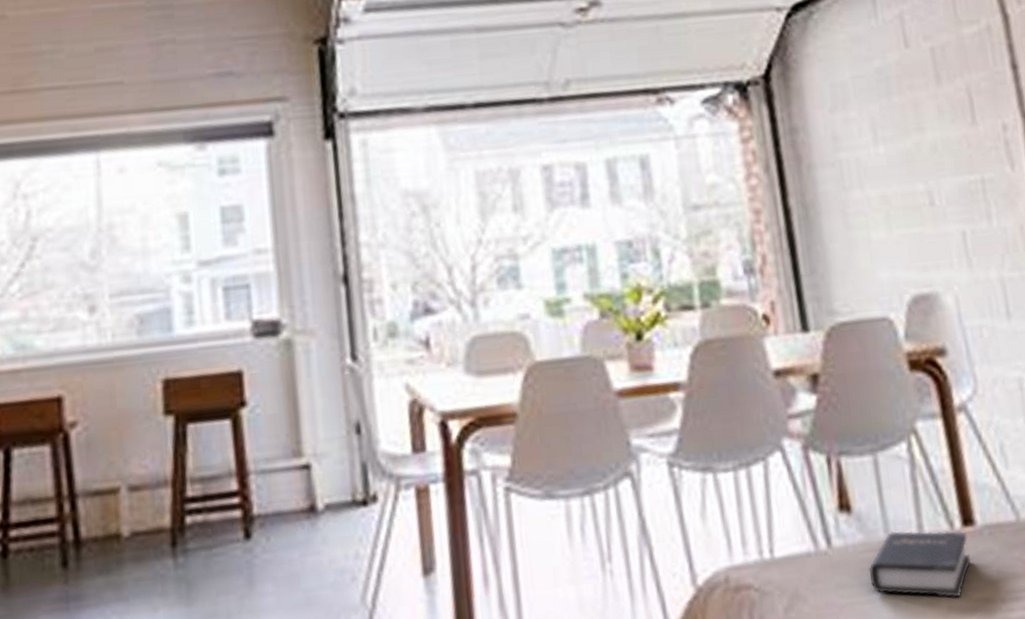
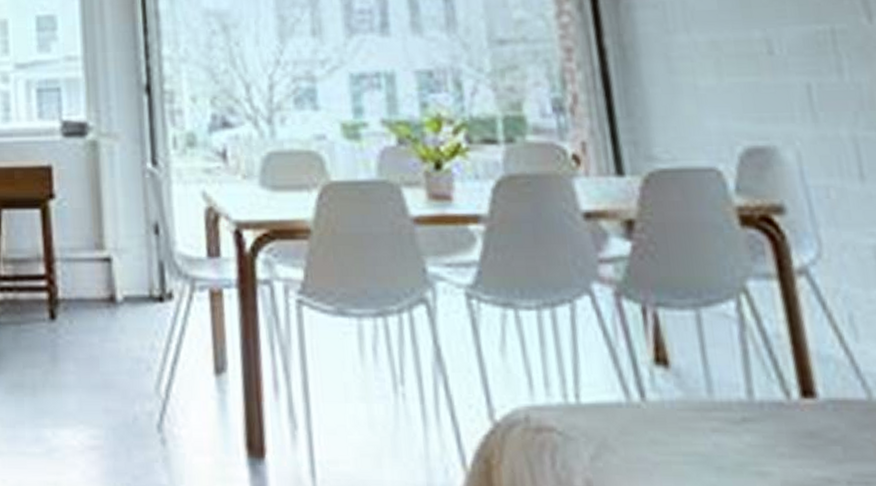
hardback book: present [868,531,972,598] -> none [688,393,812,473]

